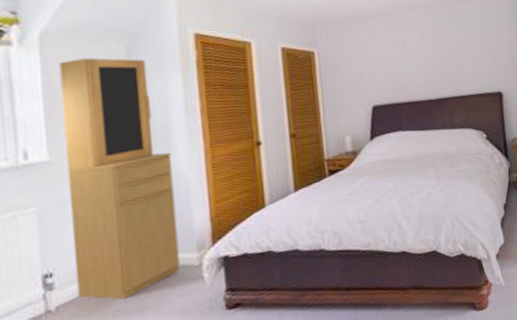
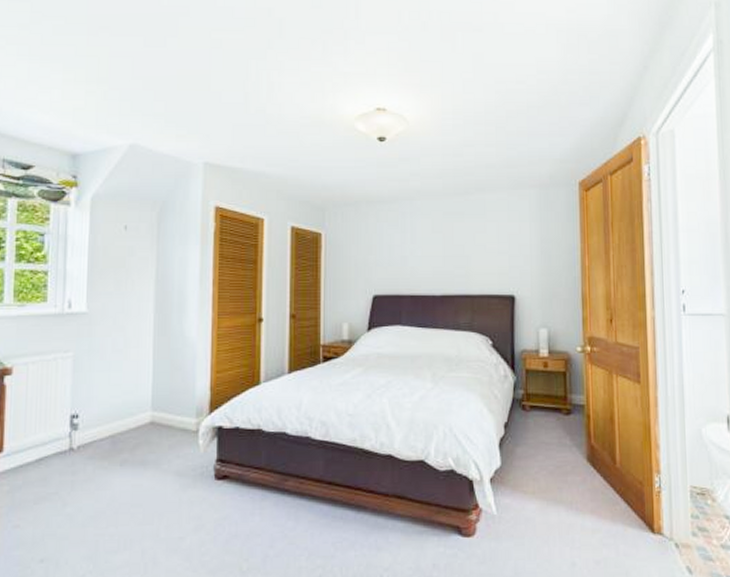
cupboard: present [59,57,180,300] -> none [95,222,184,450]

